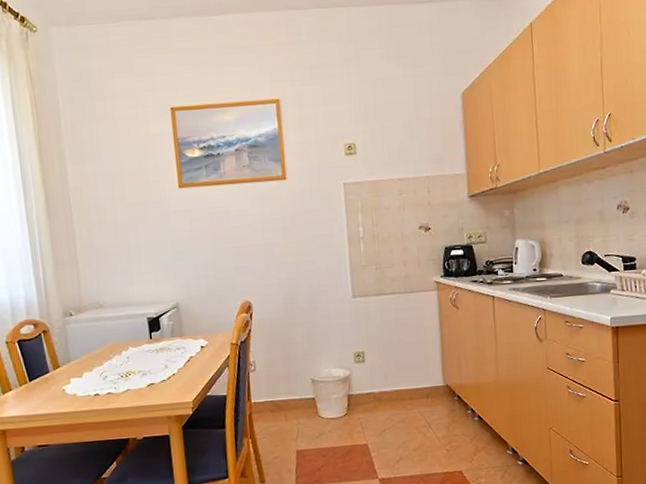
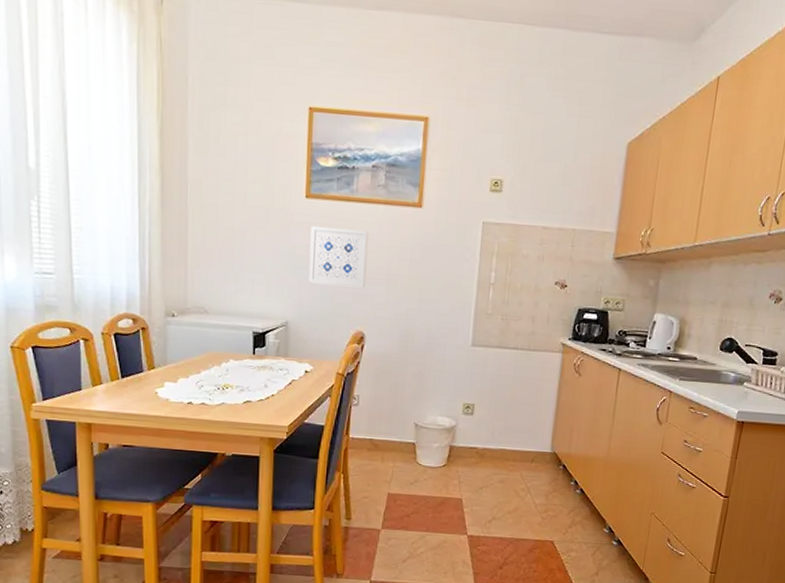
wall art: none [187,209,245,265] -> present [308,225,369,288]

